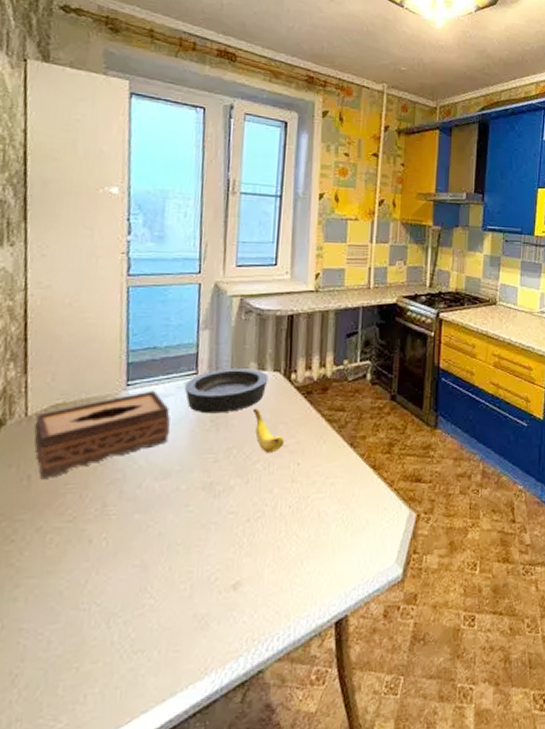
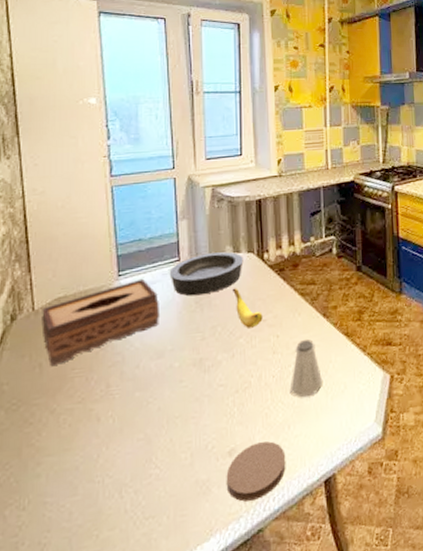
coaster: none [227,576,296,640] -> present [226,441,286,502]
saltshaker: none [306,469,343,531] -> present [289,339,322,397]

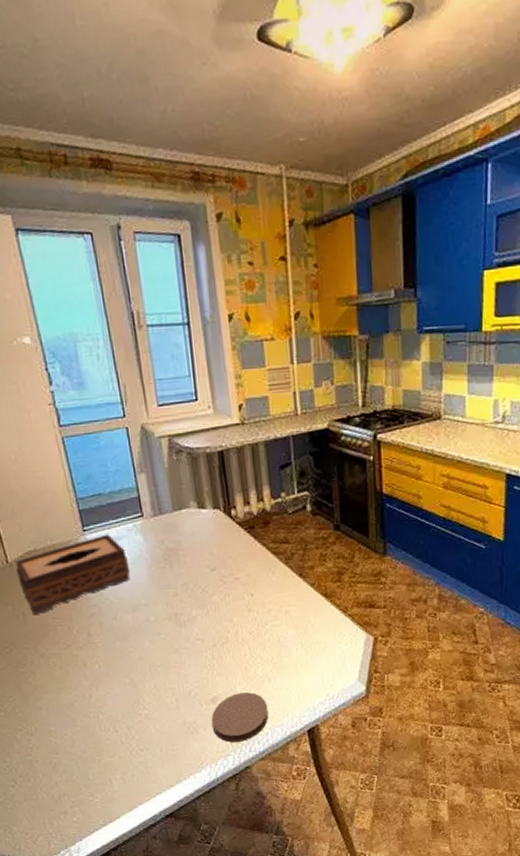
bowl: present [169,251,244,297] -> none [133,507,210,553]
banana: present [232,288,263,328] -> none [200,545,235,586]
saltshaker: present [289,339,322,397] -> none [268,598,301,654]

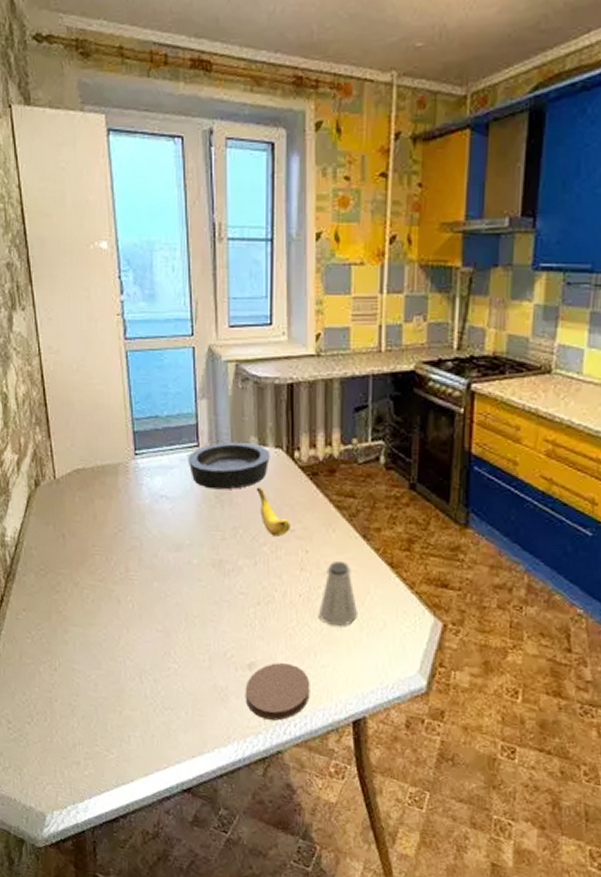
tissue box: present [15,534,130,616] -> none [62,461,177,540]
bowl: none [133,507,210,553] -> present [187,442,270,490]
banana: none [200,545,235,586] -> present [256,487,290,537]
saltshaker: none [268,598,301,654] -> present [318,560,357,626]

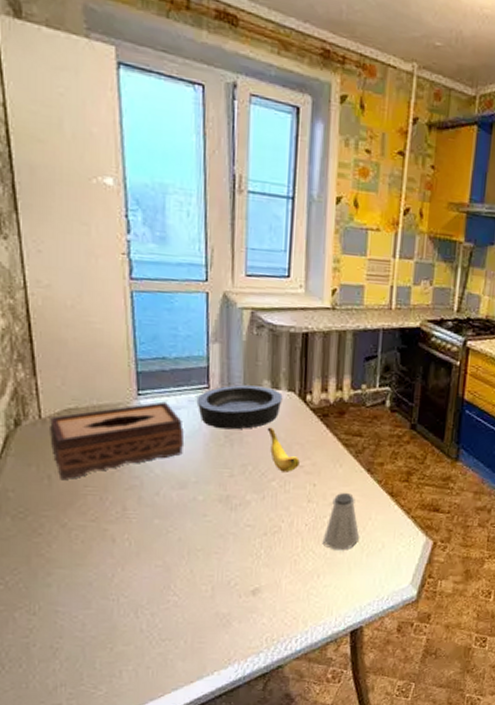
tissue box: none [62,461,177,540] -> present [50,401,184,481]
coaster: present [245,663,310,721] -> none [248,587,313,639]

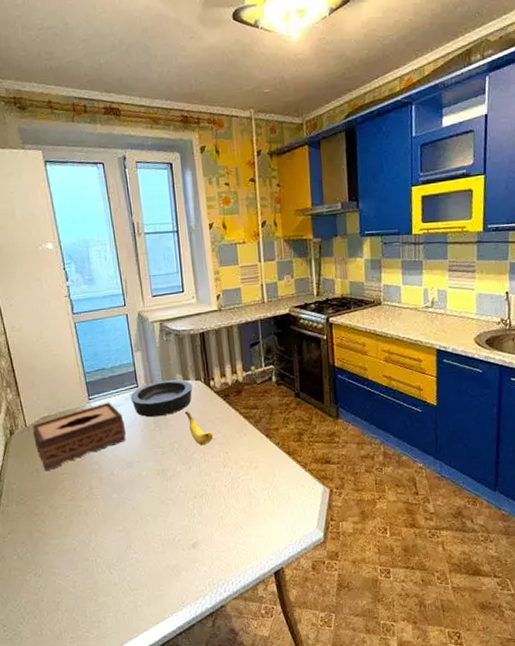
saltshaker: present [322,492,359,549] -> none [240,456,269,504]

